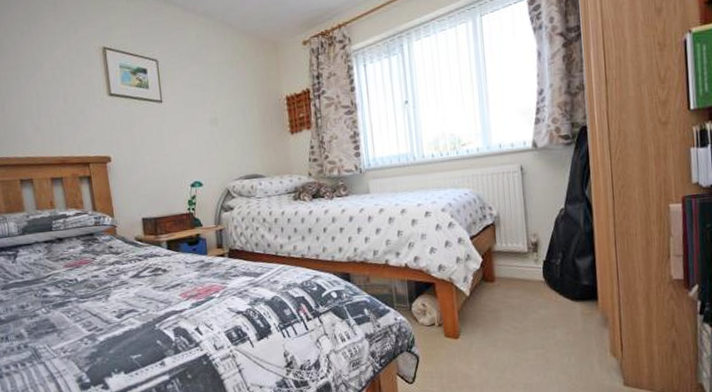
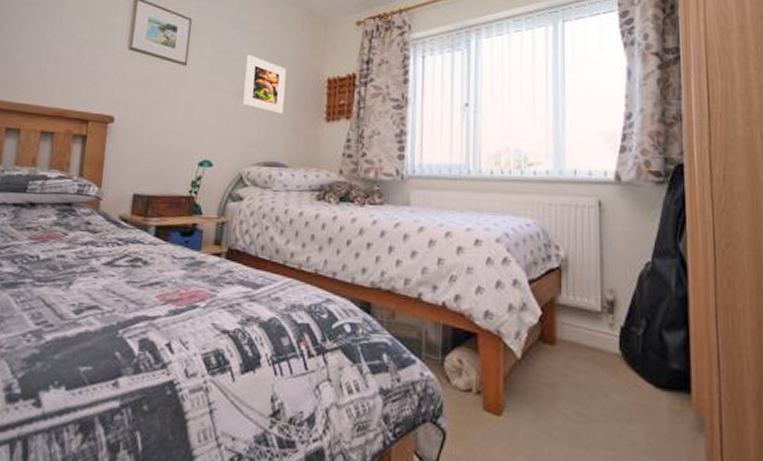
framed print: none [213,85,253,134] -> present [243,55,287,114]

